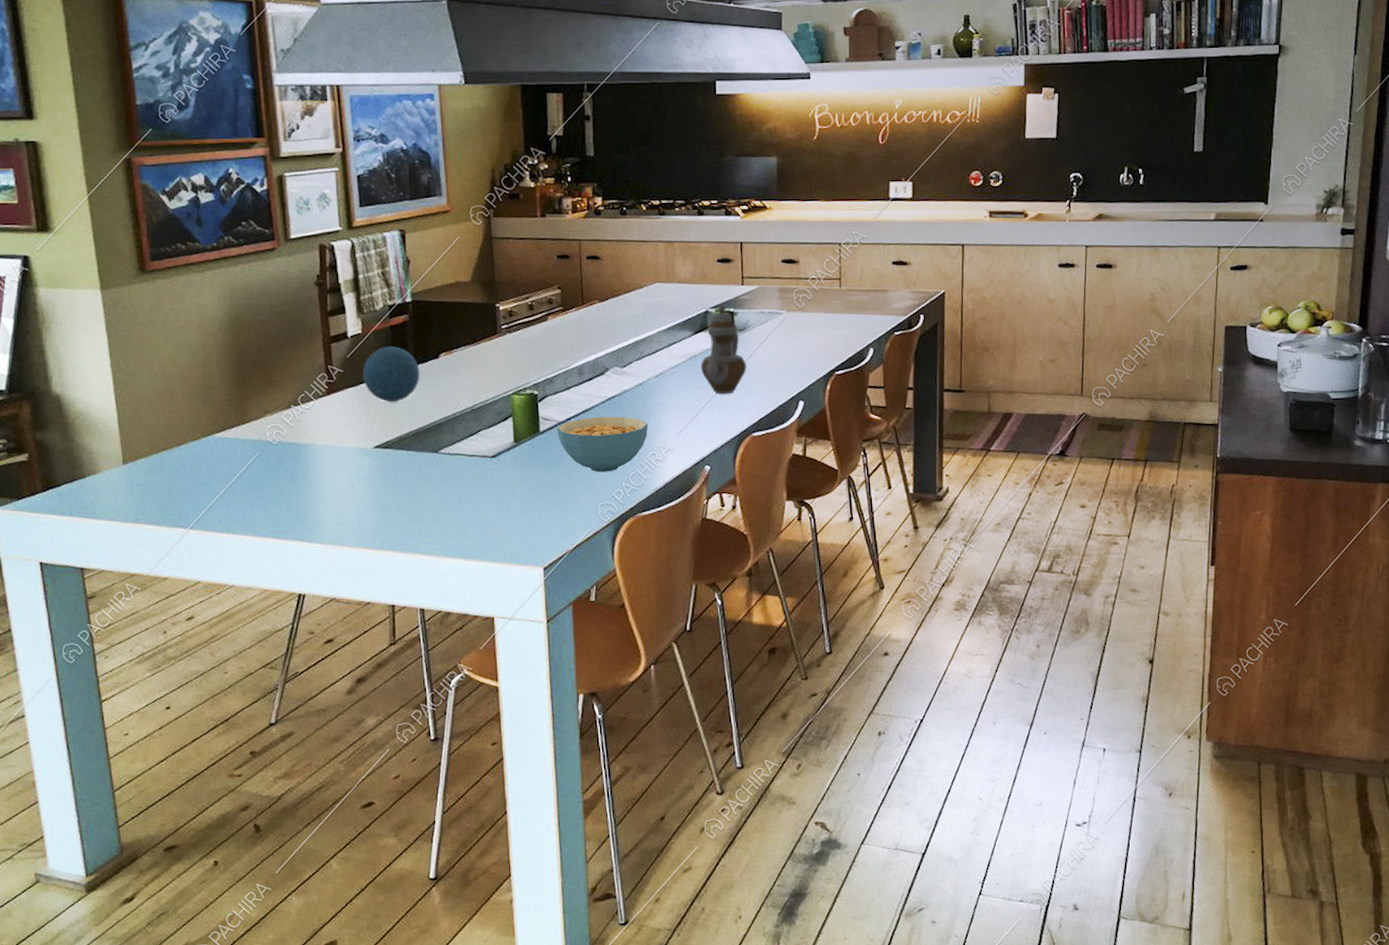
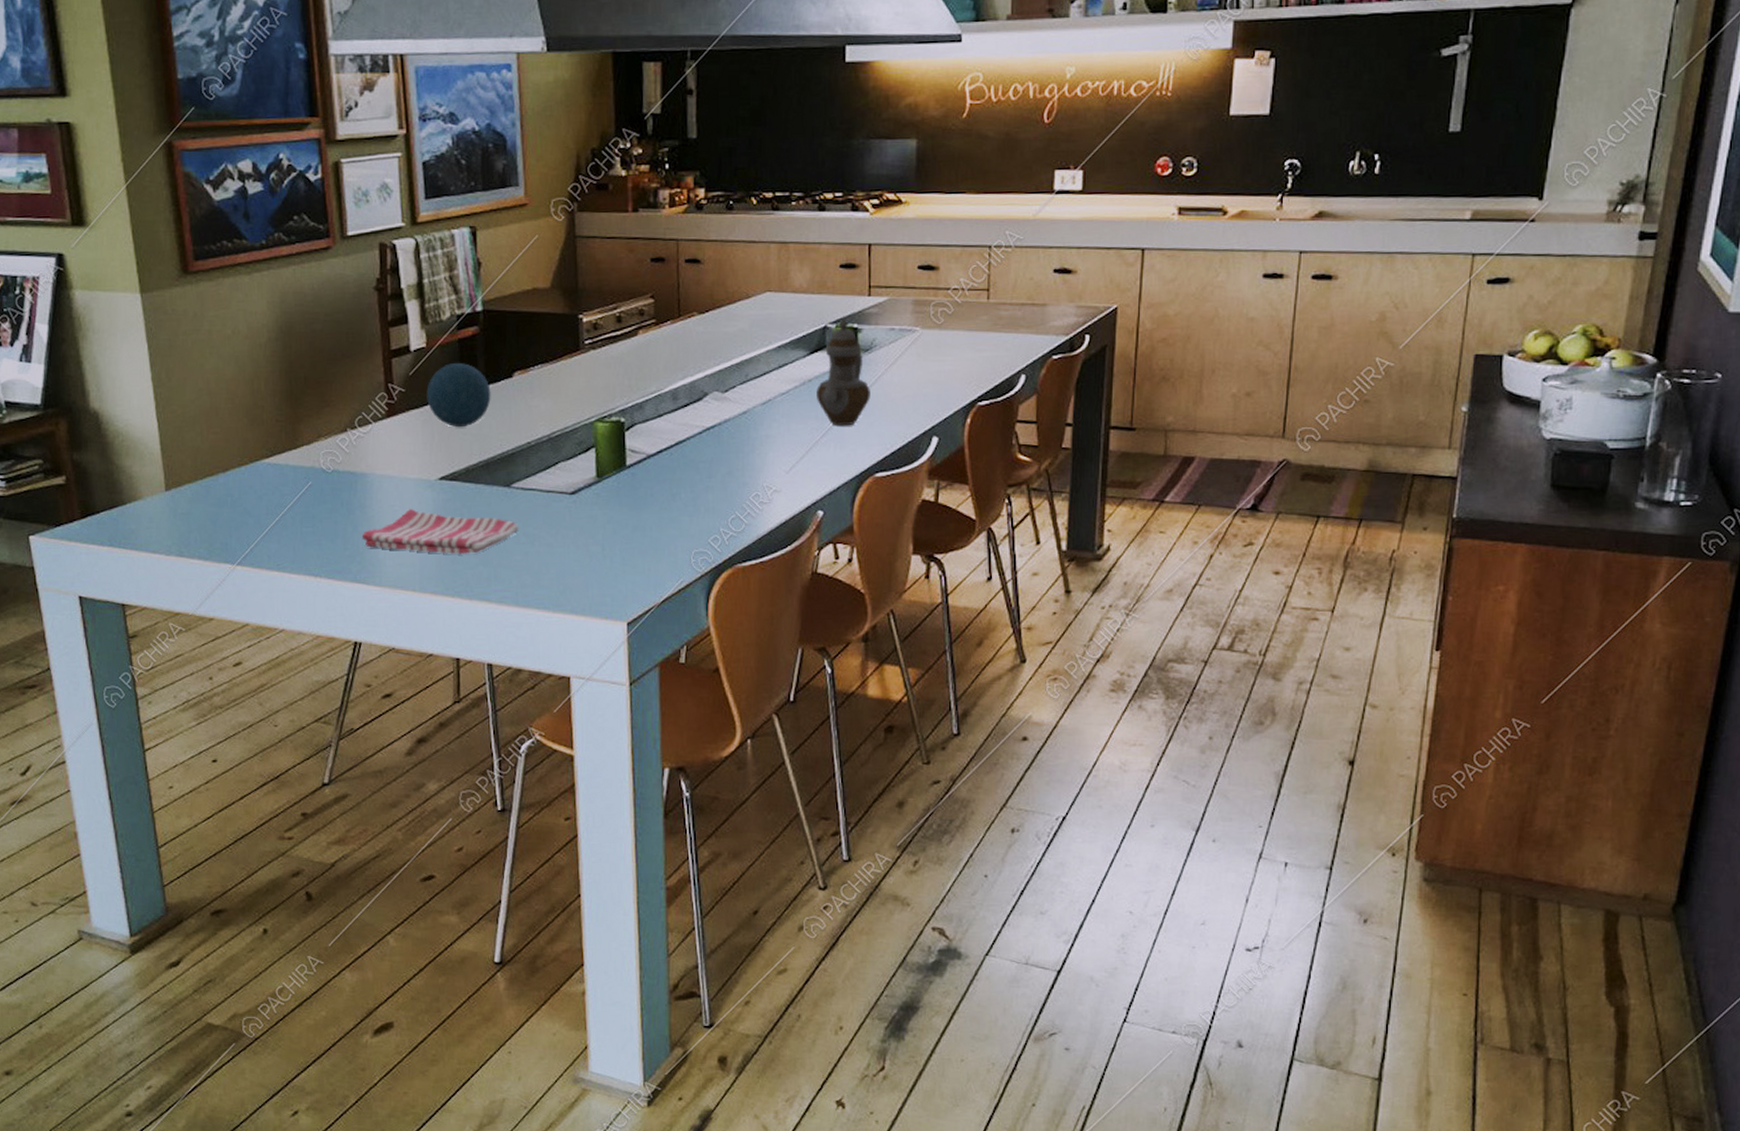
dish towel: none [305,473,446,513] -> present [361,508,519,554]
cereal bowl: present [557,416,649,473] -> none [646,449,753,515]

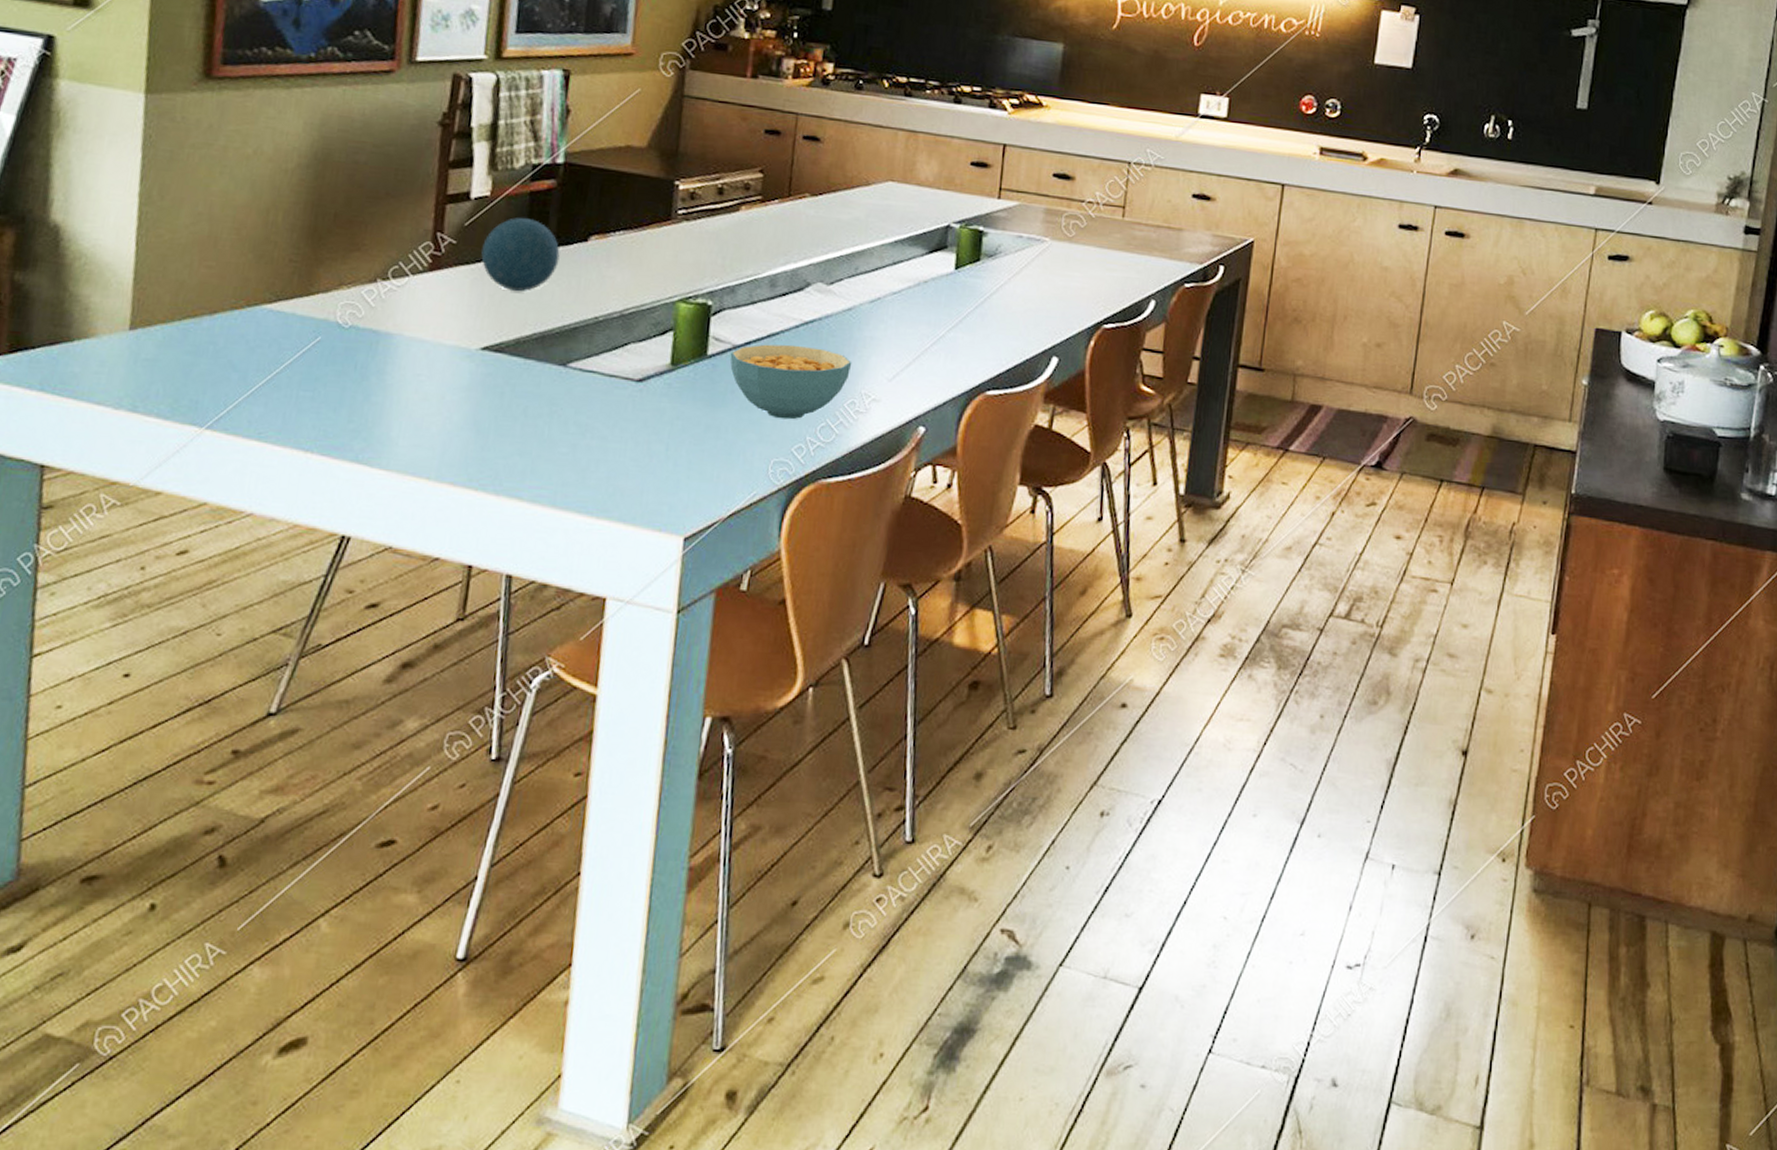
dish towel: present [361,508,519,554] -> none [373,379,570,441]
cereal bowl: none [646,449,753,515] -> present [730,344,852,420]
teapot: present [817,316,870,426] -> none [931,216,990,336]

